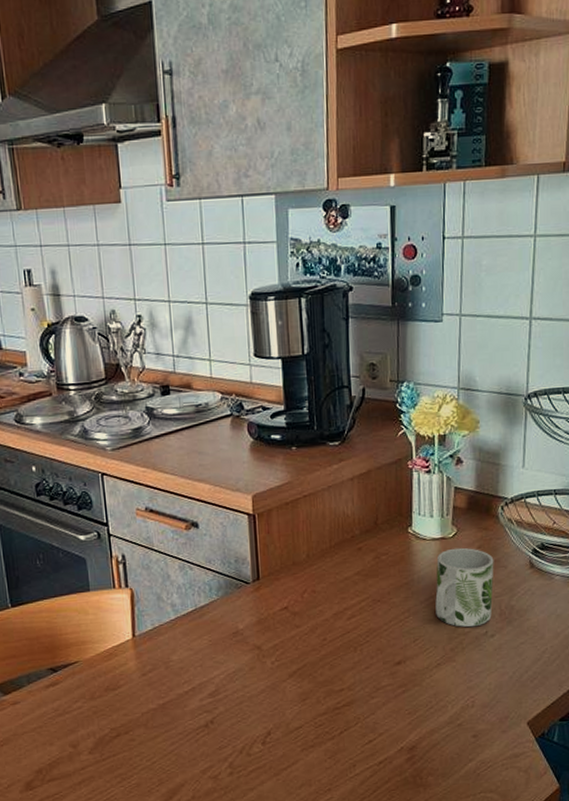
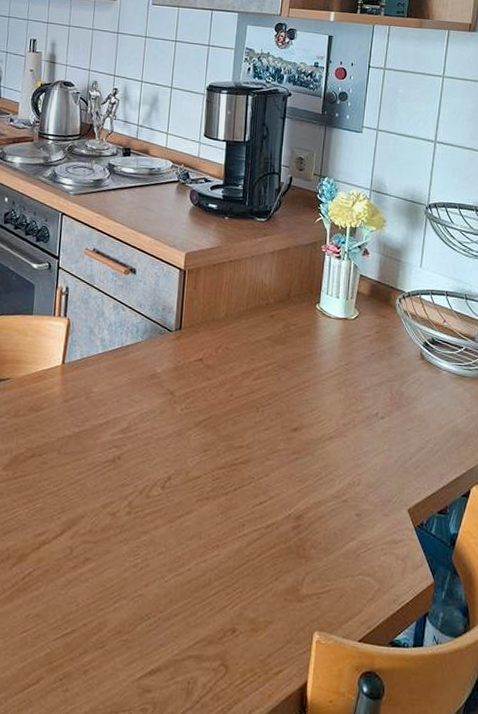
mug: present [435,547,494,628] -> none [333,329,389,407]

